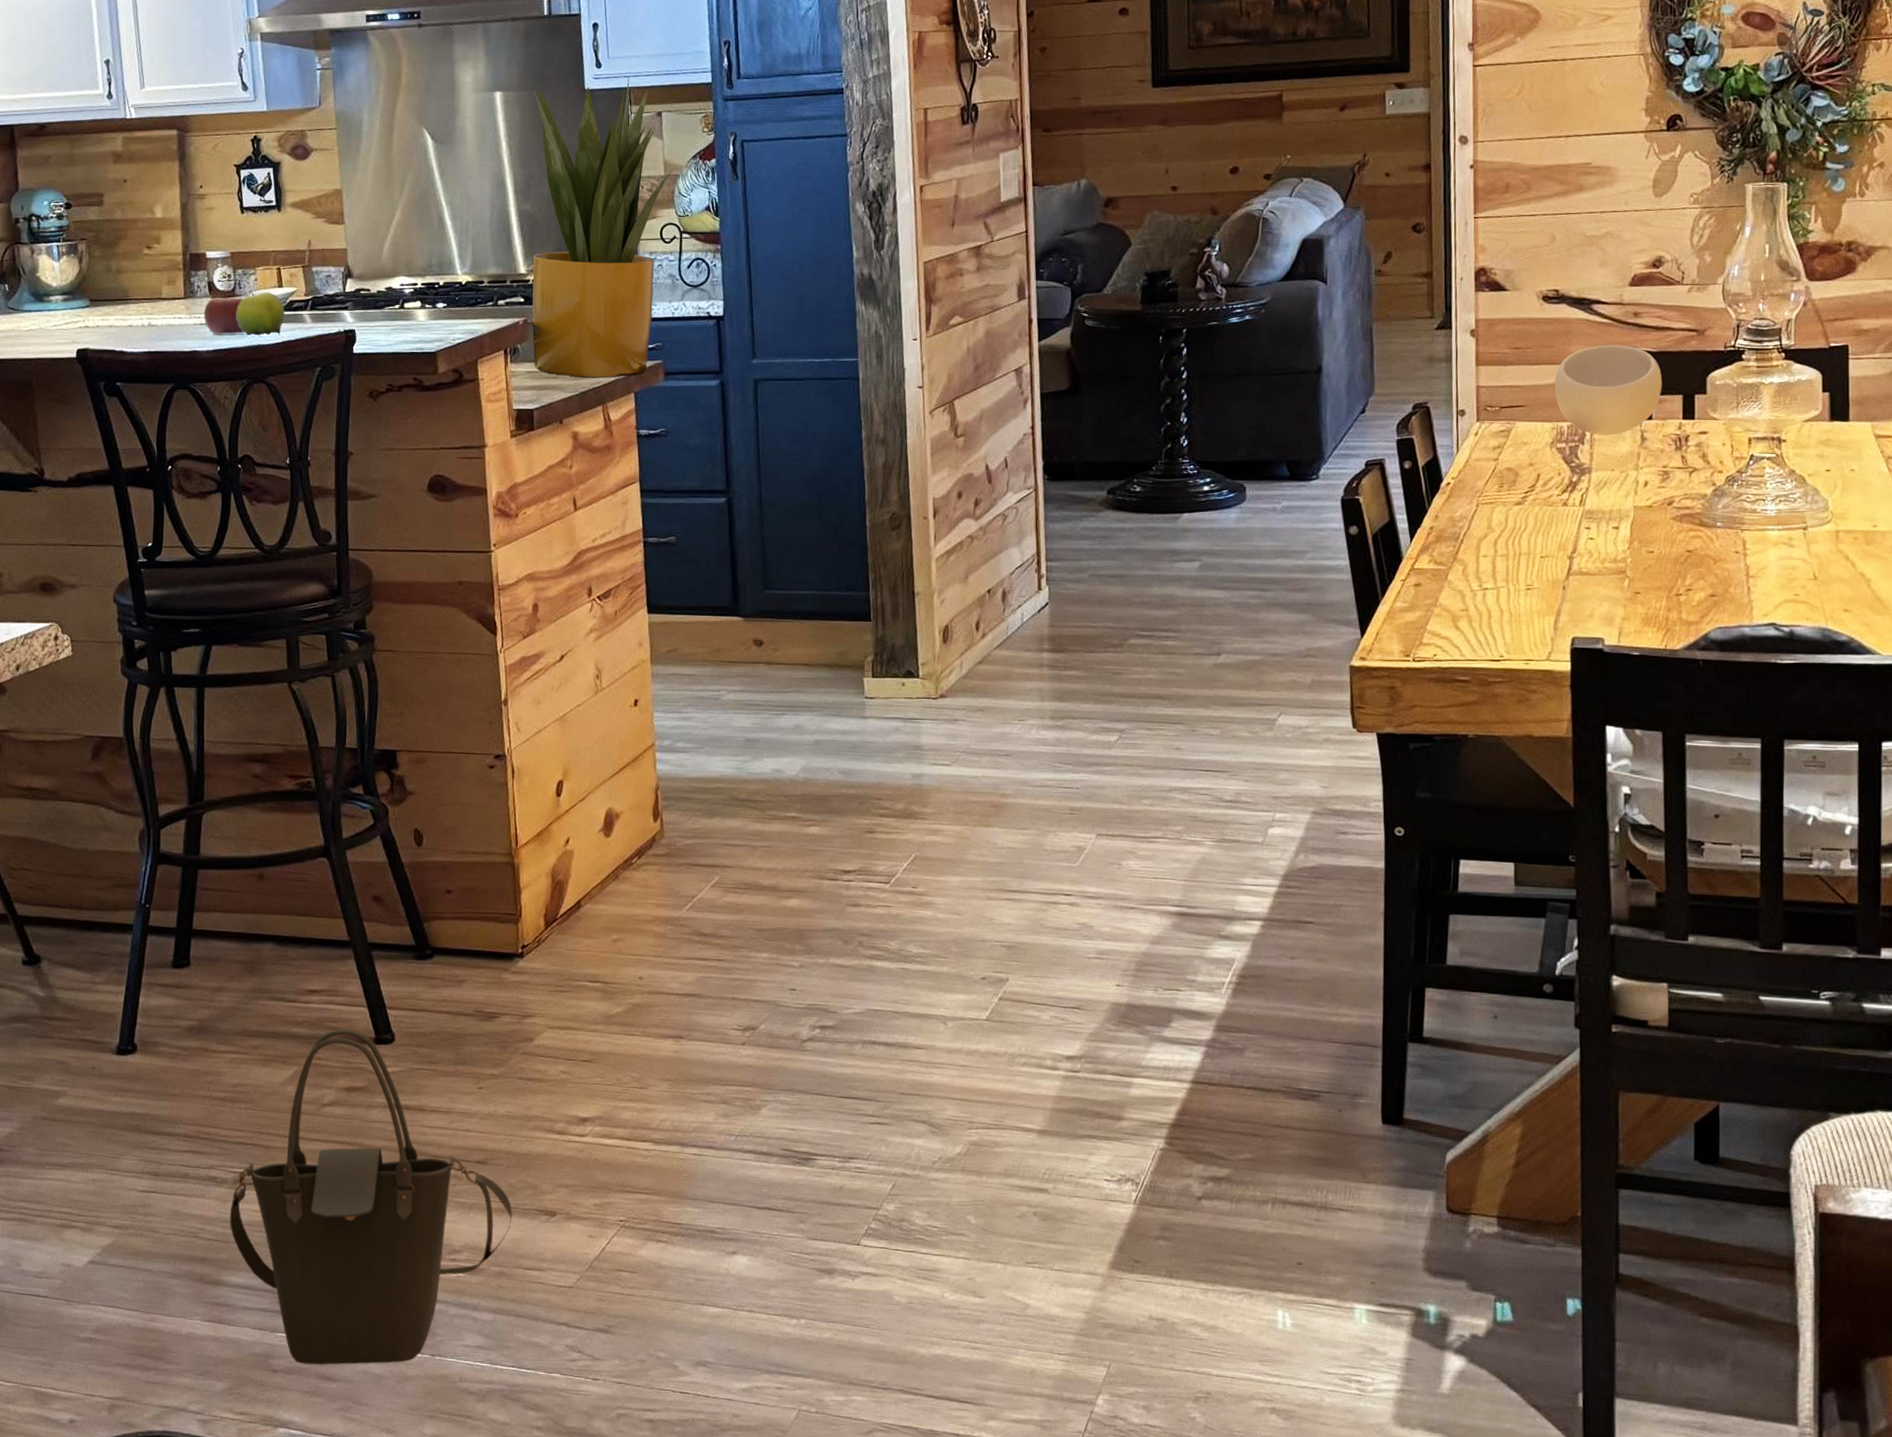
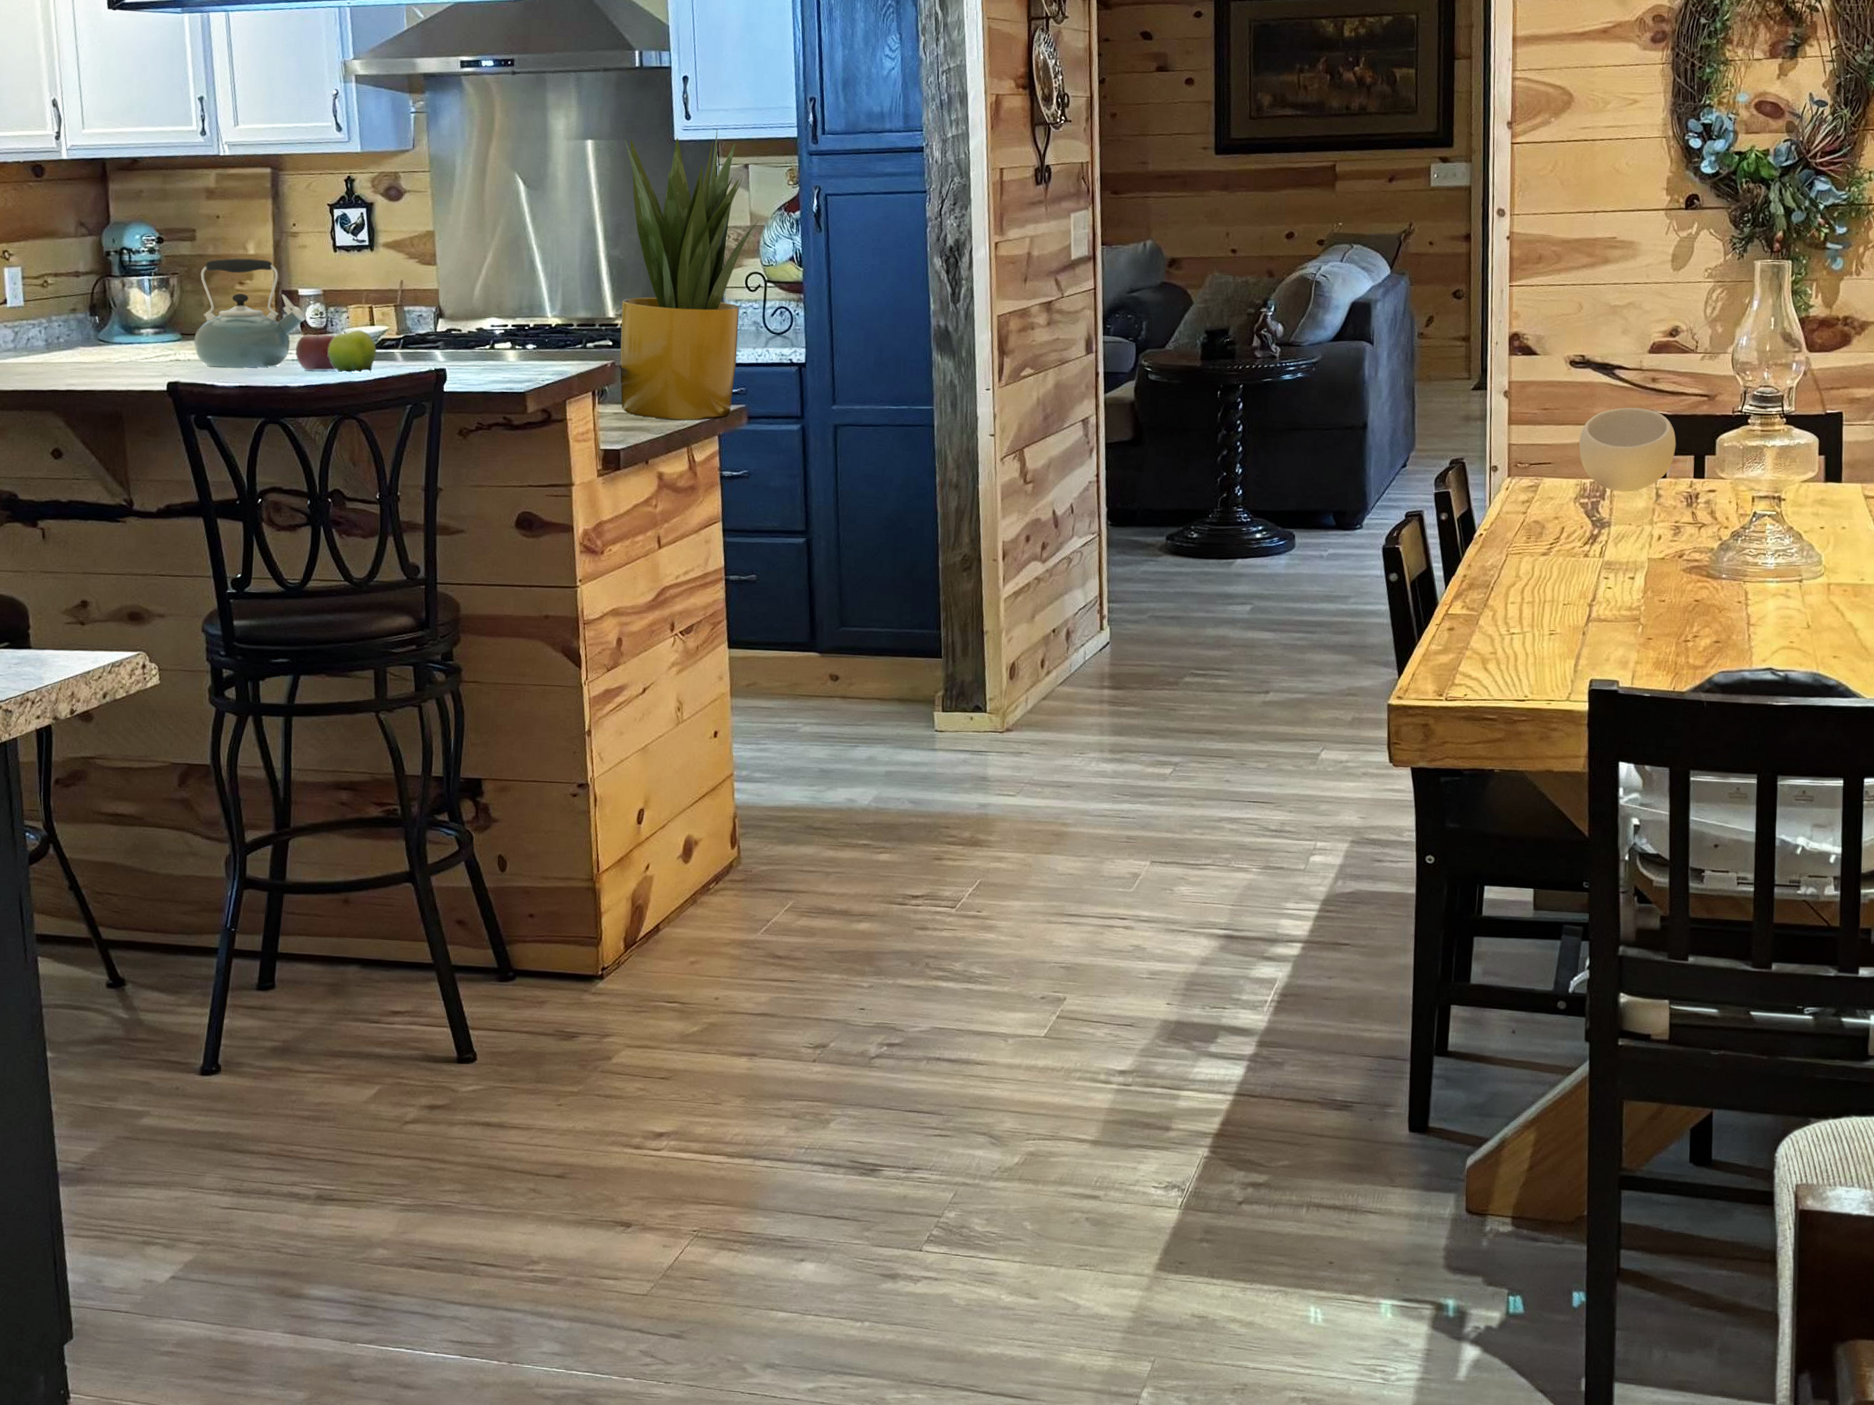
kettle: none [102,222,215,334] -> present [194,258,307,368]
tote bag: present [229,1028,512,1365] -> none [311,1048,589,1374]

